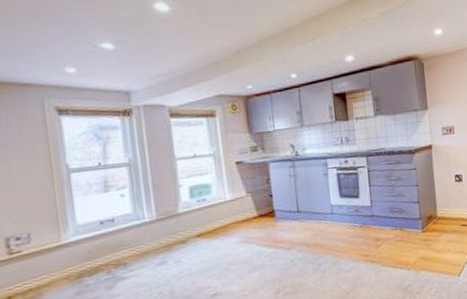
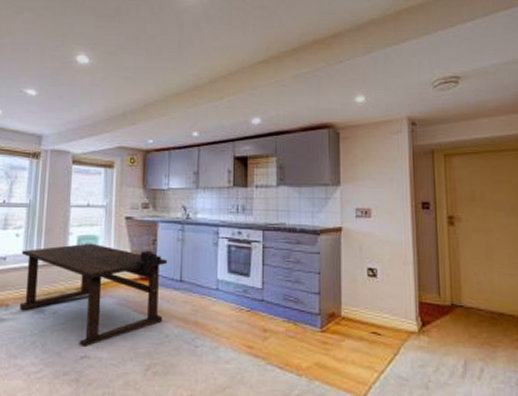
dining table: none [130,189,285,287] -> present [20,243,168,348]

